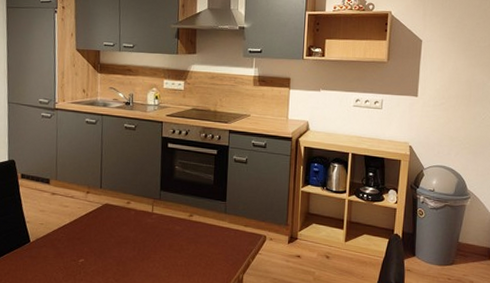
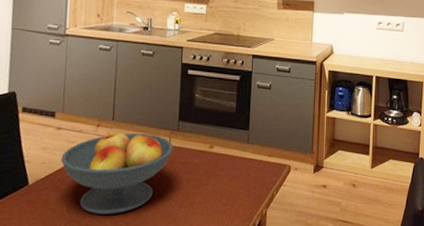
fruit bowl: none [57,198,156,271] -> present [61,131,174,214]

